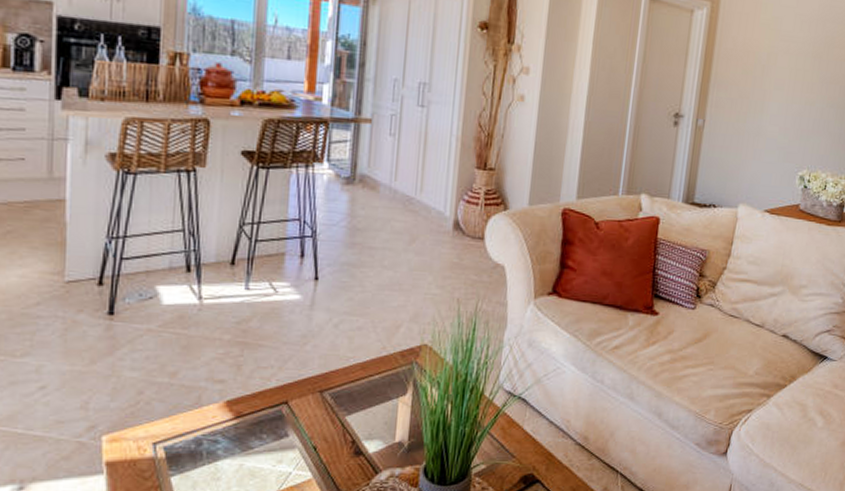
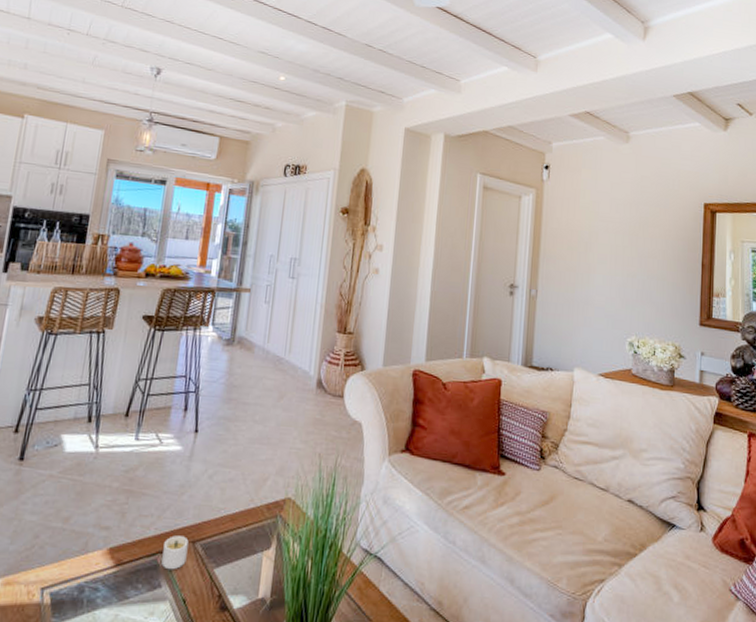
candle: none [287,386,316,420] -> present [161,535,189,570]

